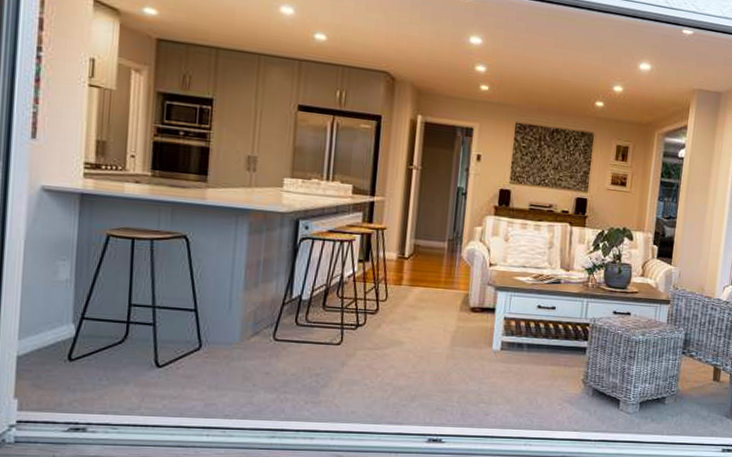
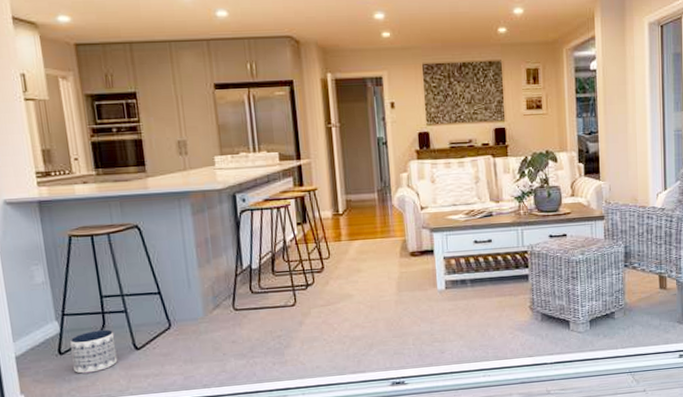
planter: none [82,340,136,385] -> present [70,329,118,374]

